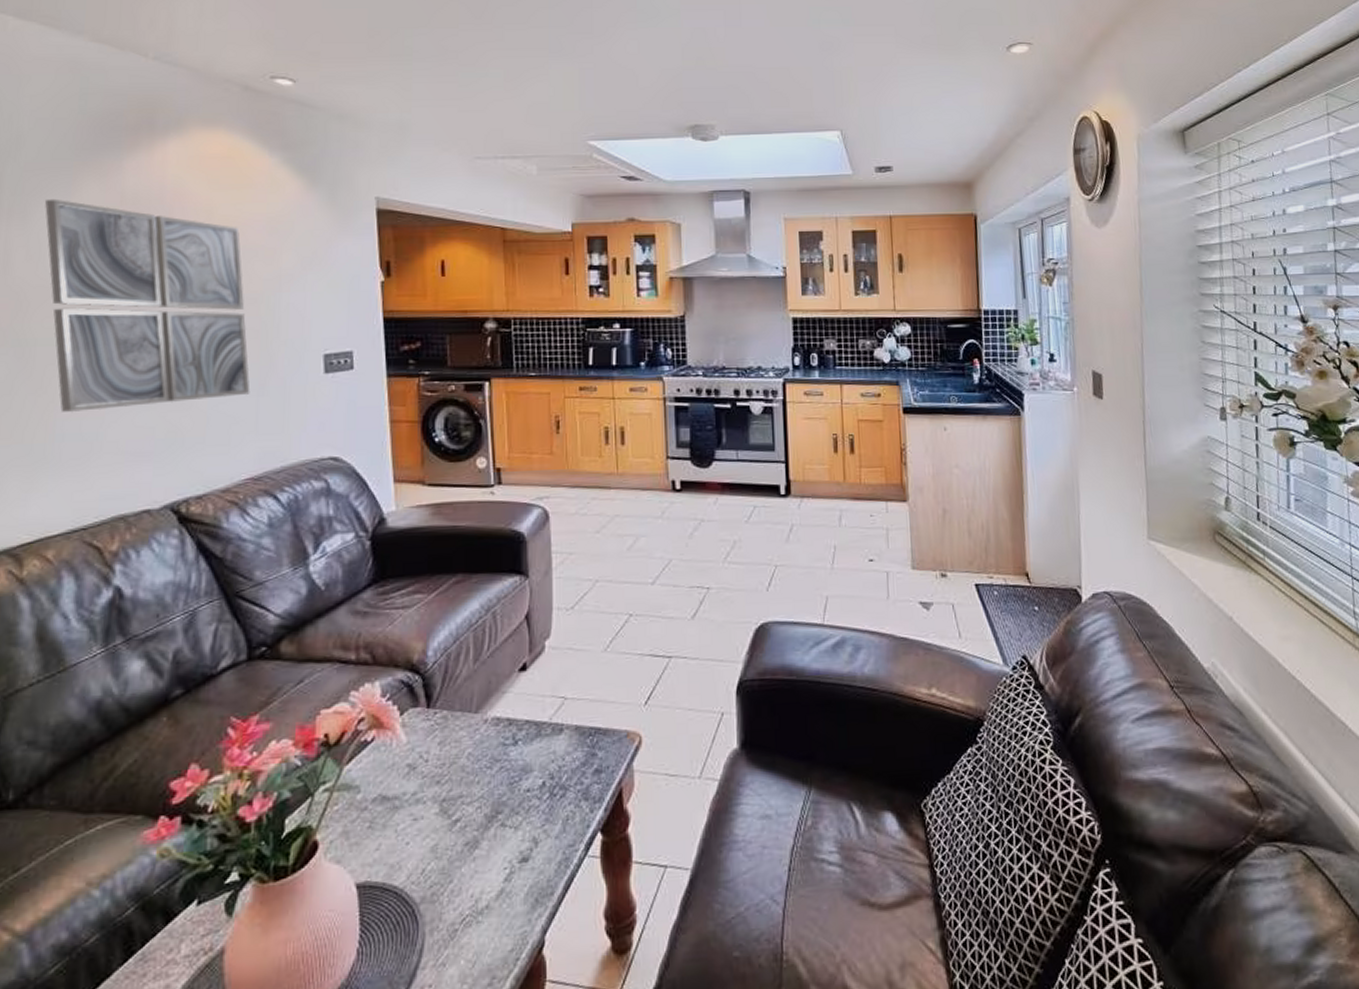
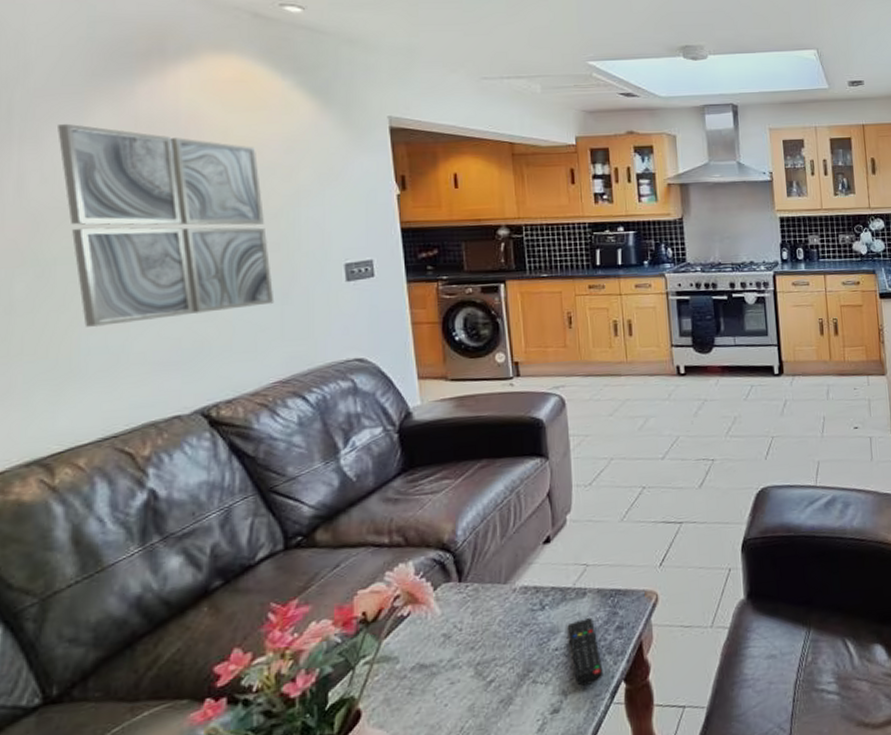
remote control: none [543,758,578,835] -> present [569,618,603,687]

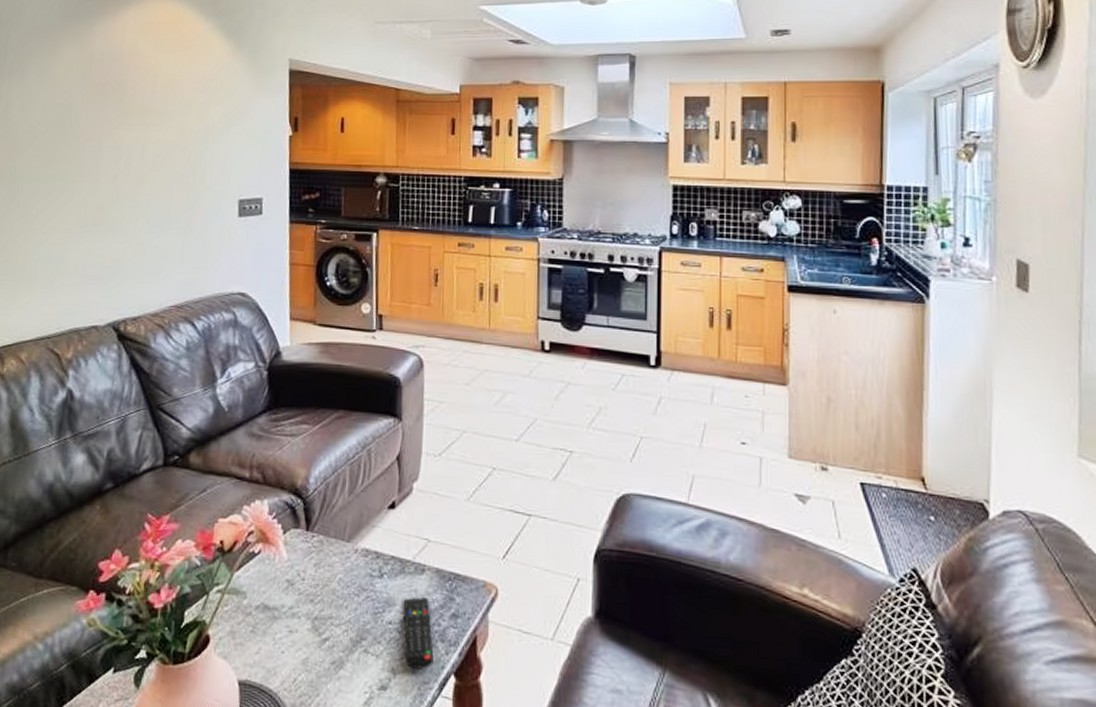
wall art: present [58,123,275,328] -> none [36,58,179,239]

